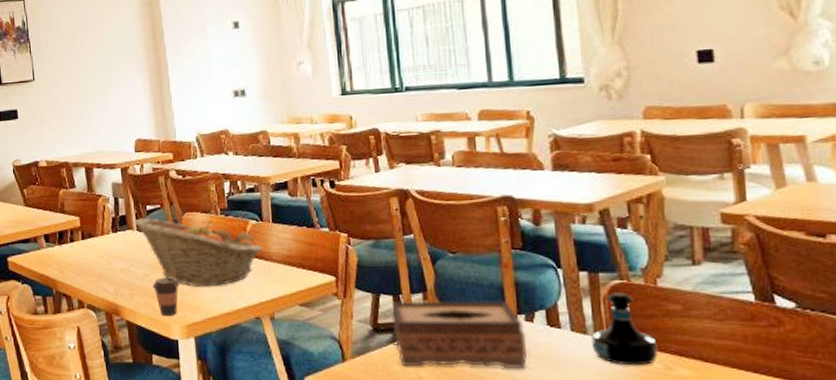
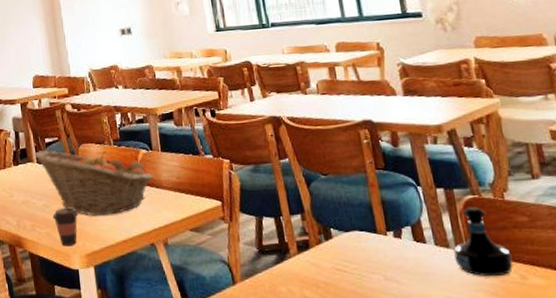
tissue box: present [391,301,527,368] -> none [273,219,400,287]

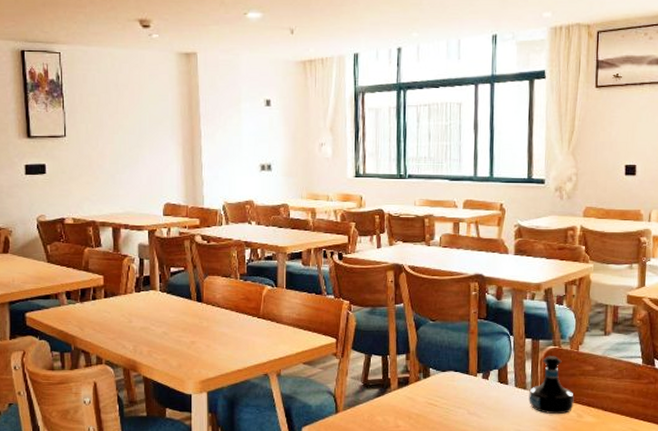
fruit basket: present [34,149,153,216] -> none [158,278,274,346]
coffee cup: present [52,207,78,247] -> none [171,336,196,373]

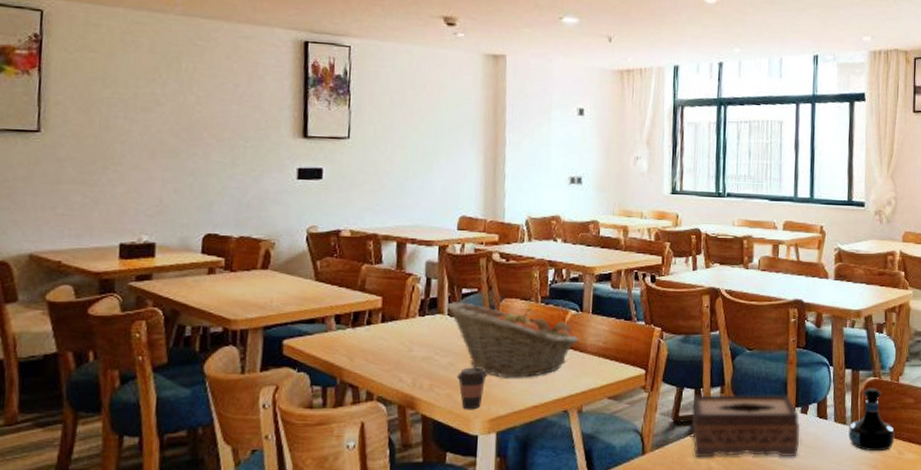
fruit basket: none [158,278,274,346] -> present [446,301,578,378]
coffee cup: none [171,336,196,373] -> present [457,367,487,410]
tissue box: none [379,361,482,417] -> present [691,394,801,458]

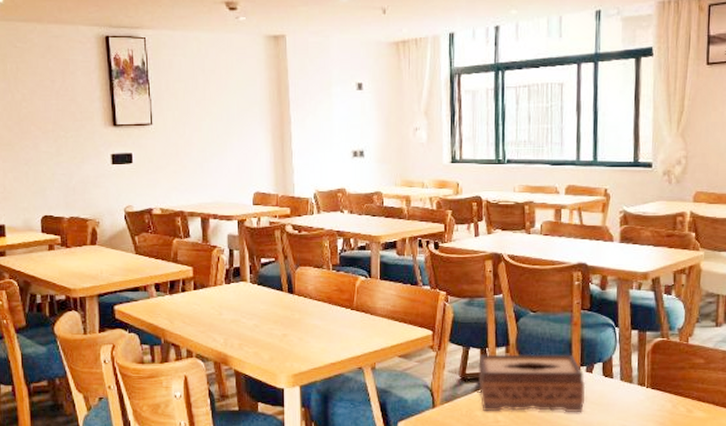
fruit basket: present [446,301,578,378] -> none [249,269,368,338]
coffee cup: present [457,367,487,410] -> none [262,329,288,366]
tequila bottle: present [848,388,895,452] -> none [635,348,684,410]

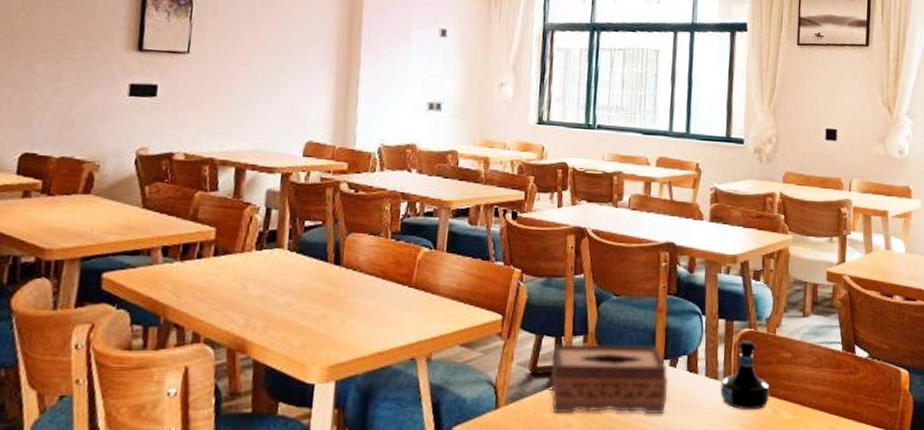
tequila bottle: none [635,348,684,410] -> present [720,340,770,410]

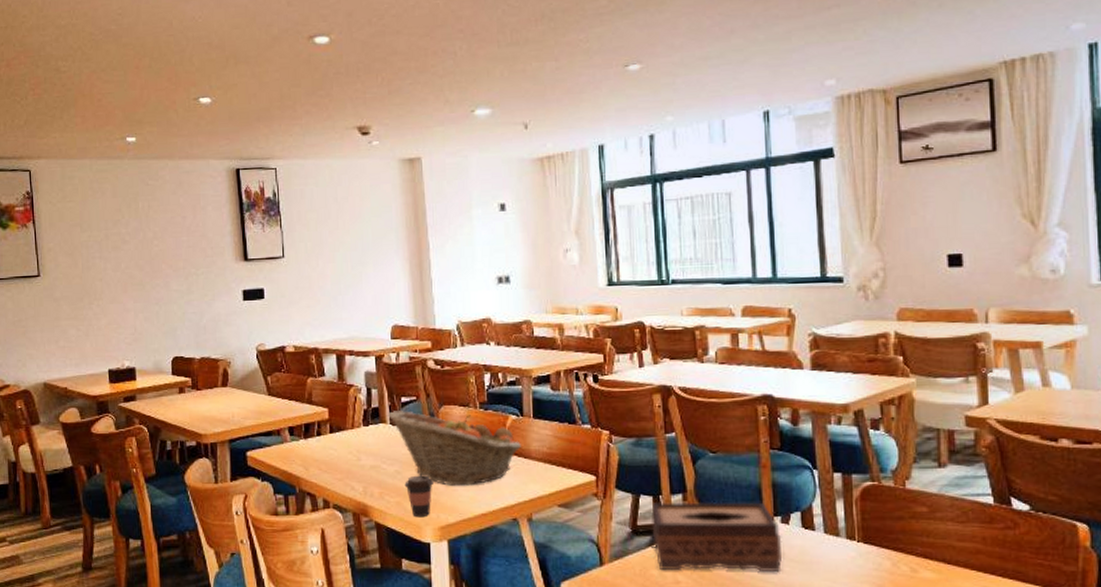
fruit basket: none [287,234,430,321] -> present [388,409,521,486]
coffee cup: none [294,308,328,356] -> present [404,475,433,518]
tequila bottle: present [720,340,770,410] -> none [843,494,905,569]

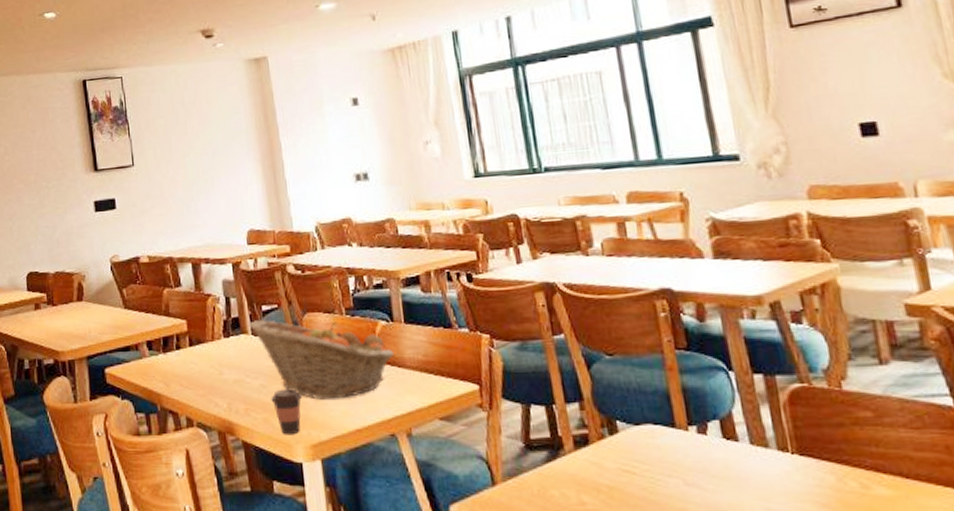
tissue box: present [650,502,782,571] -> none [544,410,704,491]

